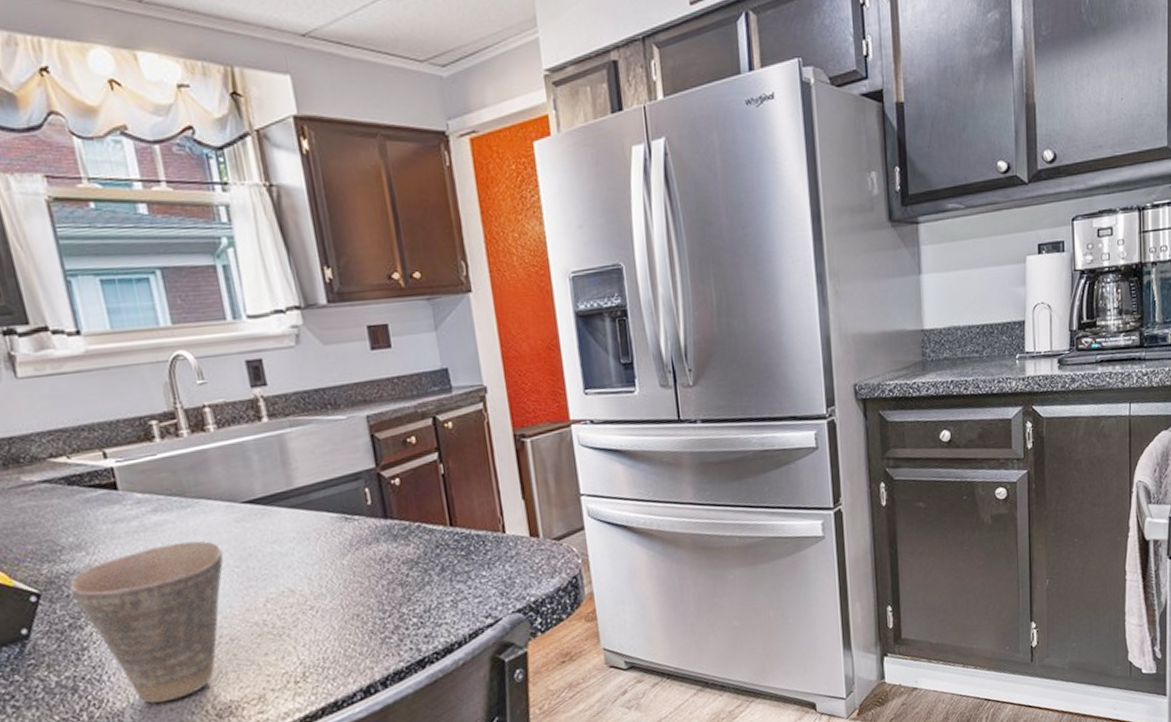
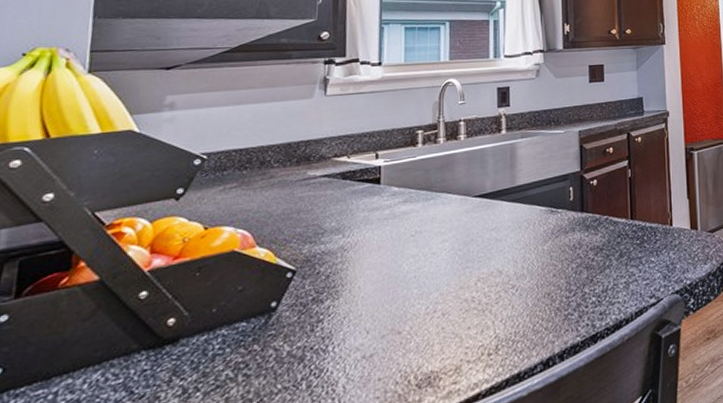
cup: present [69,541,224,704] -> none [320,227,451,374]

